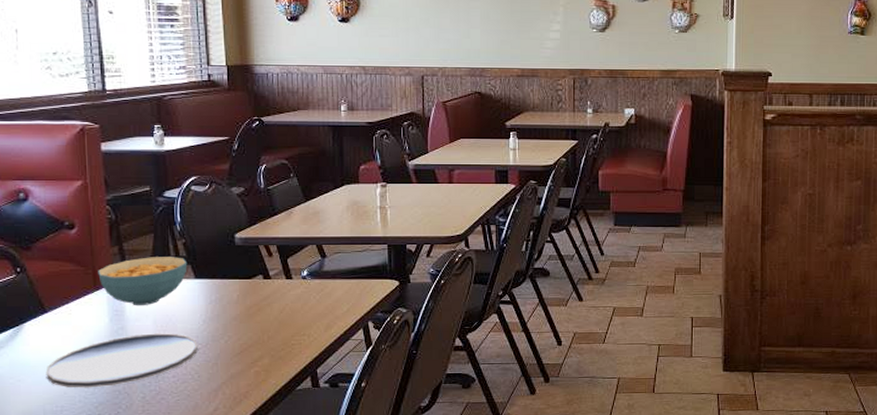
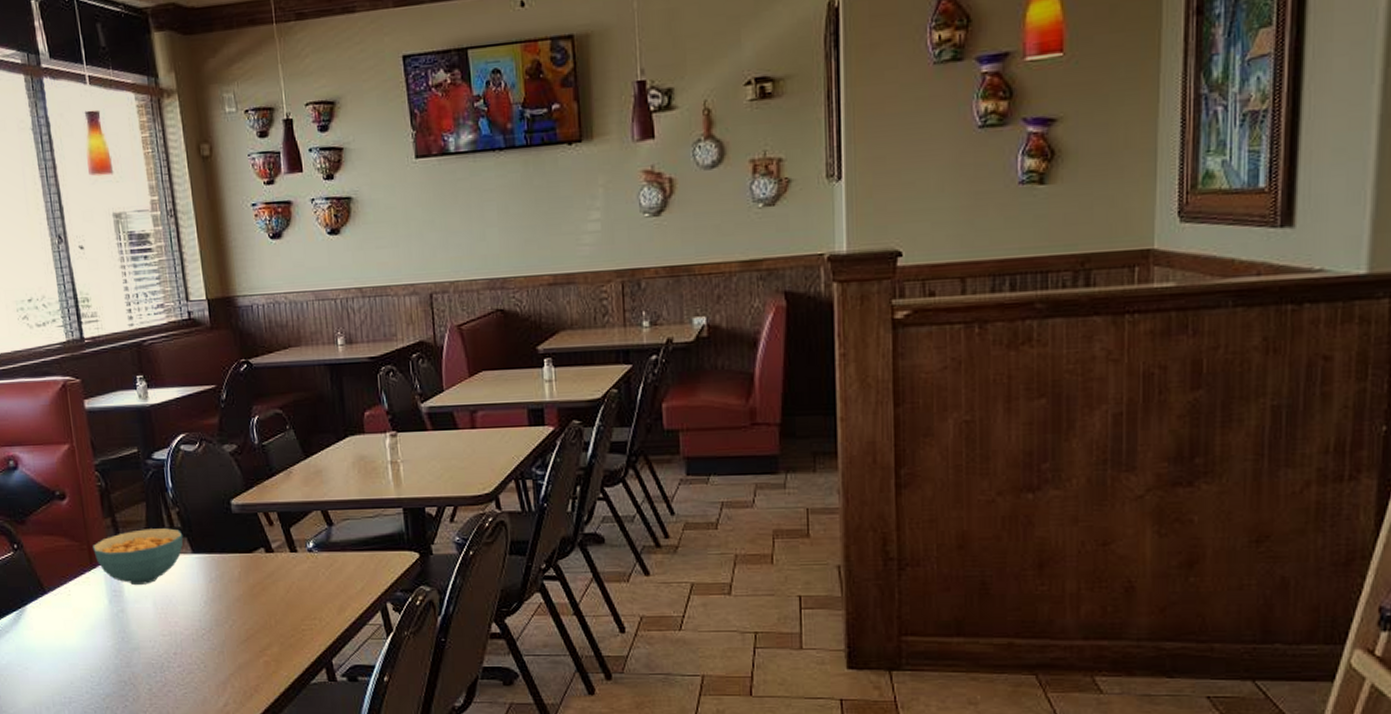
plate: present [46,333,198,388] -> none [51,616,202,678]

